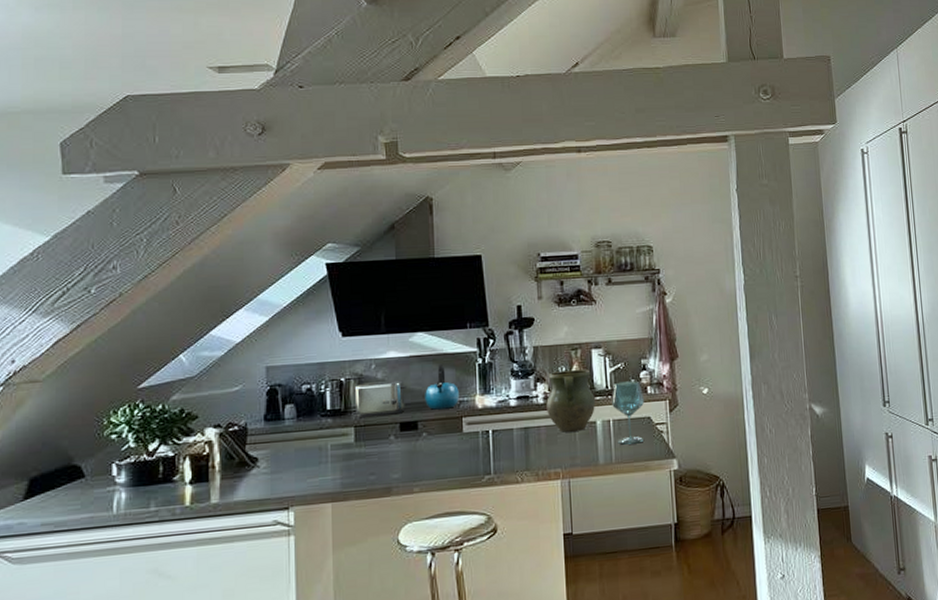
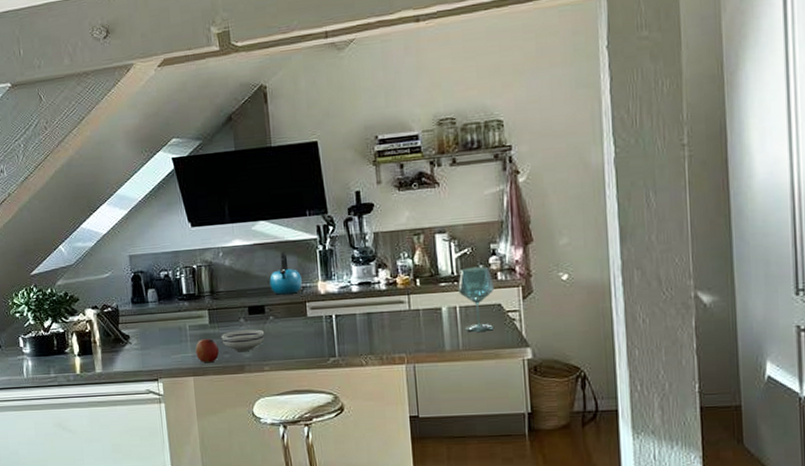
fruit: none [337,459,363,487] -> present [195,338,219,363]
toaster: present [354,380,406,419] -> none [205,267,252,302]
bowl: none [367,447,417,472] -> present [221,329,265,351]
ceramic jug: present [546,369,595,432] -> none [388,255,440,318]

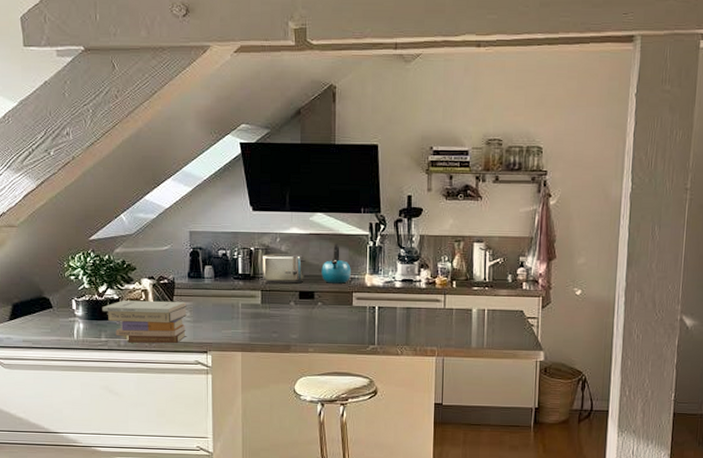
books: none [48,328,135,378] -> present [102,300,187,344]
fruit: present [195,338,219,363] -> none [246,318,268,341]
toaster: none [205,267,252,302] -> present [262,253,306,285]
bowl: present [221,329,265,351] -> none [271,312,312,332]
wine glass: present [458,266,495,332] -> none [488,275,520,333]

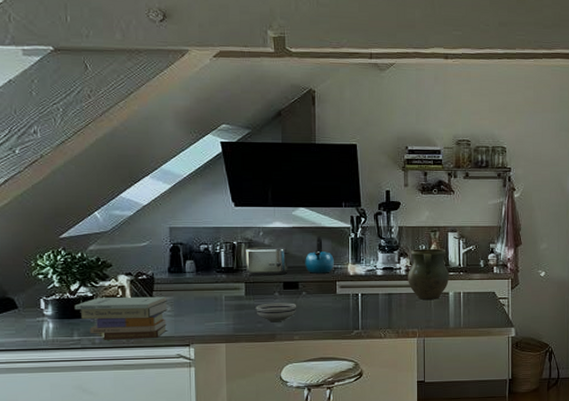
bowl: none [271,312,312,332] -> present [256,303,297,321]
ceramic jug: none [428,259,473,316] -> present [408,248,449,300]

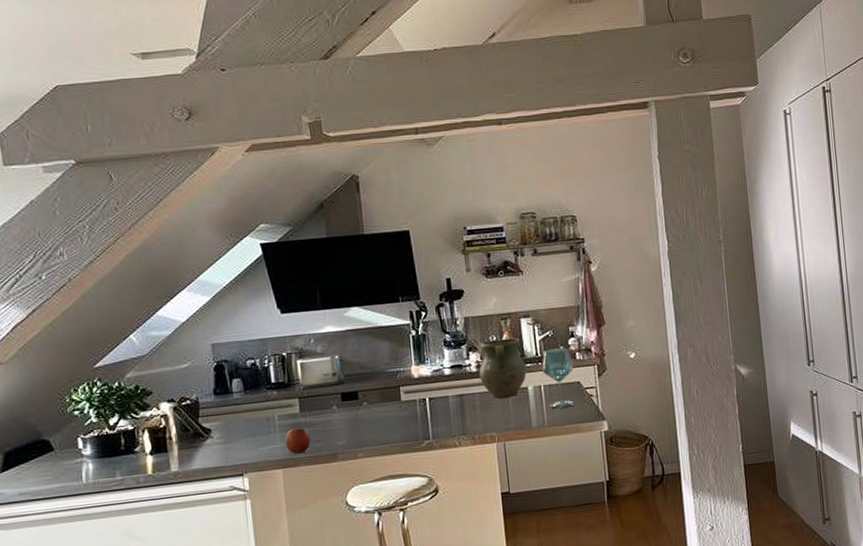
books: present [74,296,168,341] -> none [114,421,217,479]
fruit: none [230,309,252,331] -> present [285,428,310,454]
bowl: present [256,303,297,321] -> none [312,415,359,440]
kettle: present [305,235,334,273] -> none [363,336,396,381]
wine glass: none [463,261,491,313] -> present [542,347,574,409]

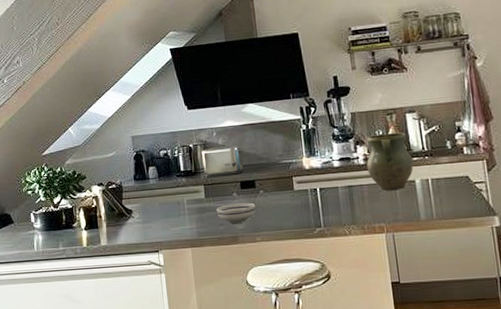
fruit: present [285,428,310,454] -> none [193,212,215,235]
bowl: none [312,415,359,440] -> present [216,202,256,223]
wine glass: present [542,347,574,409] -> none [428,142,463,202]

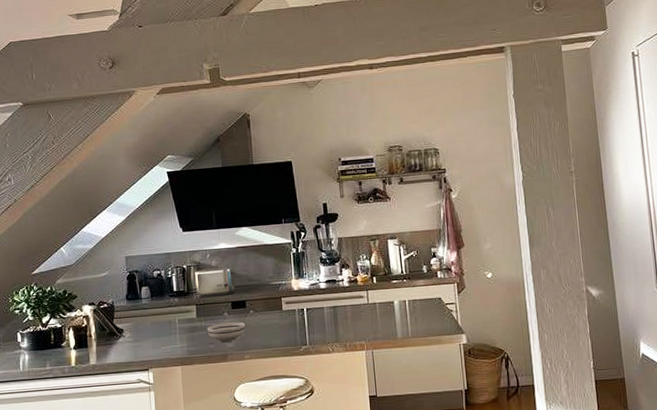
ceramic jug: present [366,132,413,190] -> none [351,257,393,311]

